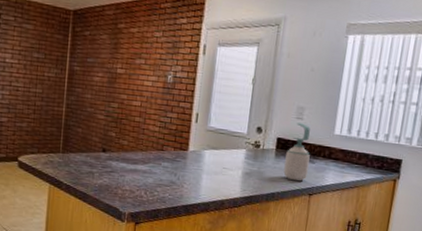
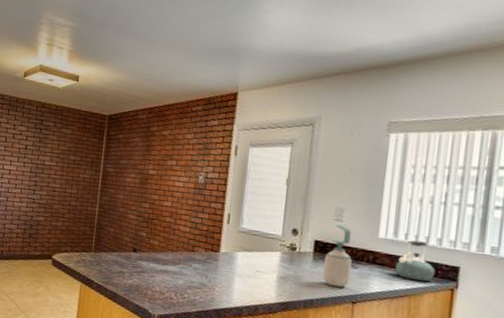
kettle: none [348,136,382,174] -> present [395,240,436,282]

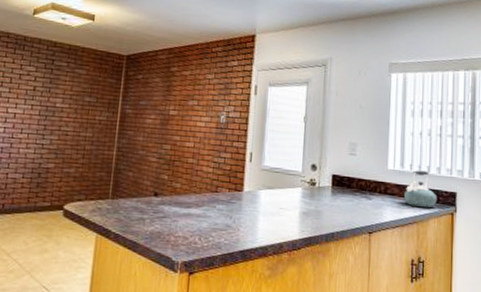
soap bottle: present [322,225,352,288] -> none [341,159,366,220]

